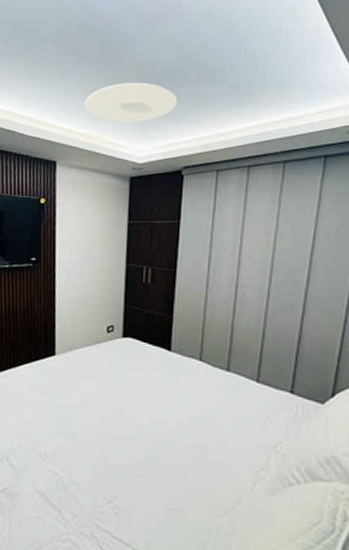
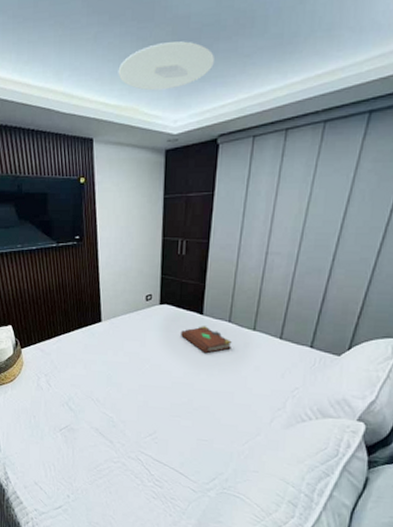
book: none [146,364,204,398] -> present [181,326,232,354]

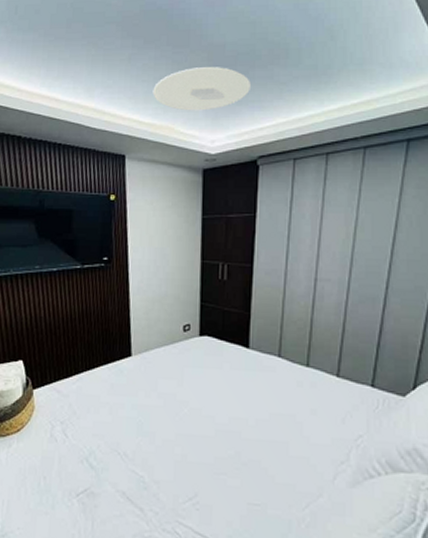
book: present [181,326,232,354] -> none [225,361,283,395]

